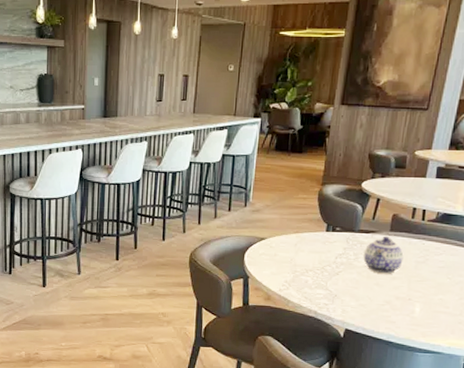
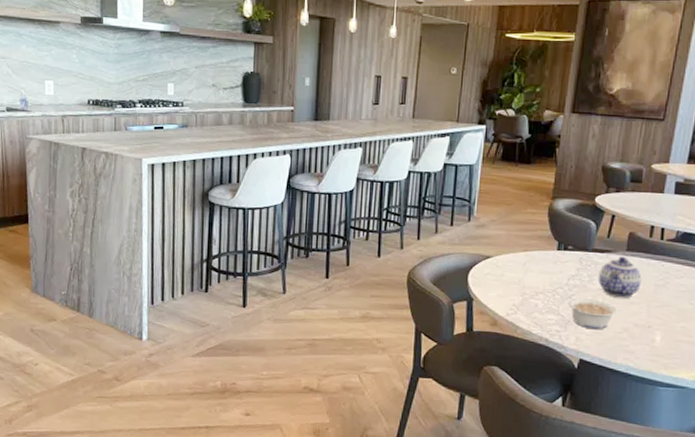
legume: none [335,274,380,303] -> present [568,298,617,330]

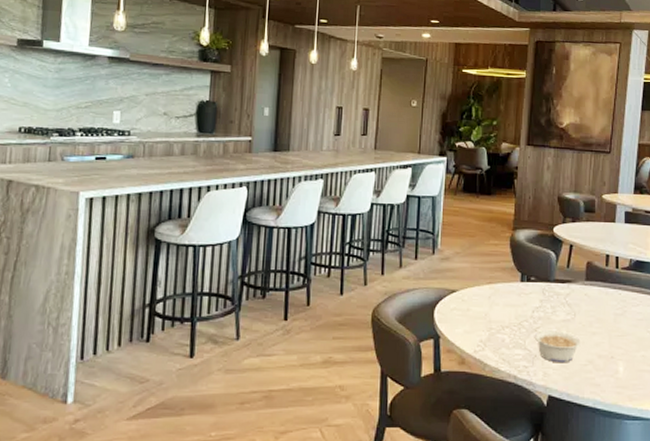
teapot: present [598,256,642,298] -> none [561,285,602,329]

